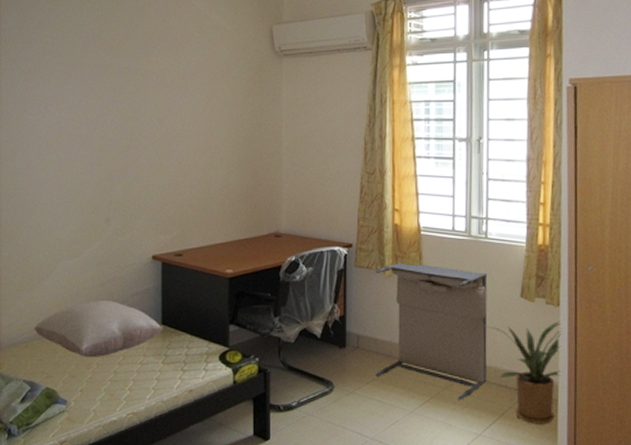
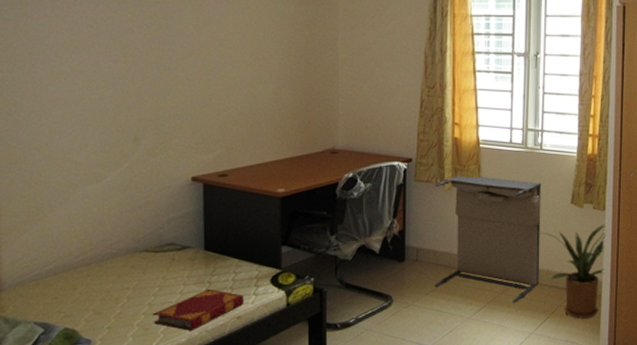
pillow: present [34,300,163,358] -> none [46,228,206,292]
hardback book: none [117,361,196,400] -> present [153,288,245,331]

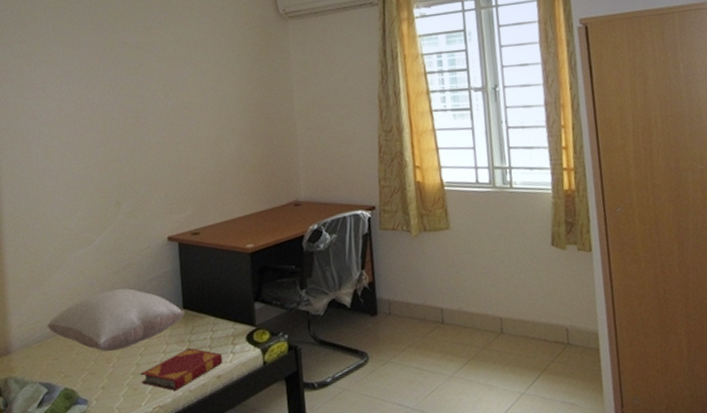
pillow: none [46,228,206,292] -> present [47,288,185,352]
laundry hamper: present [434,174,542,303] -> none [402,219,525,359]
house plant: present [539,224,607,319] -> none [518,267,600,377]

